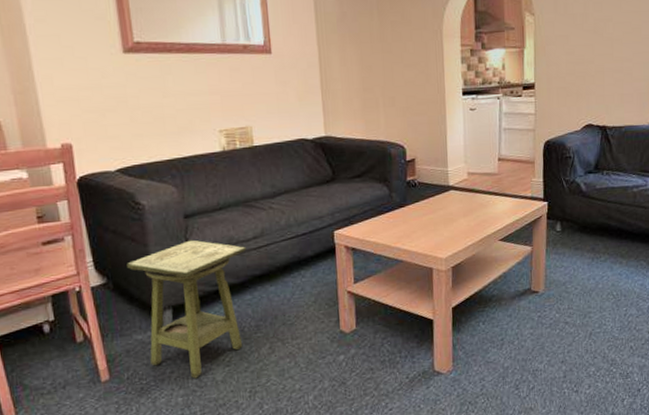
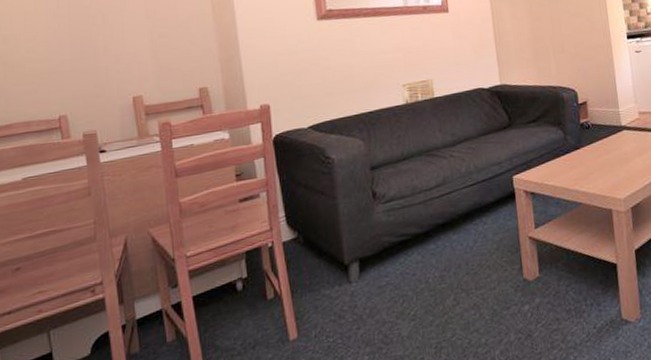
side table: present [127,240,247,379] -> none [316,191,430,335]

